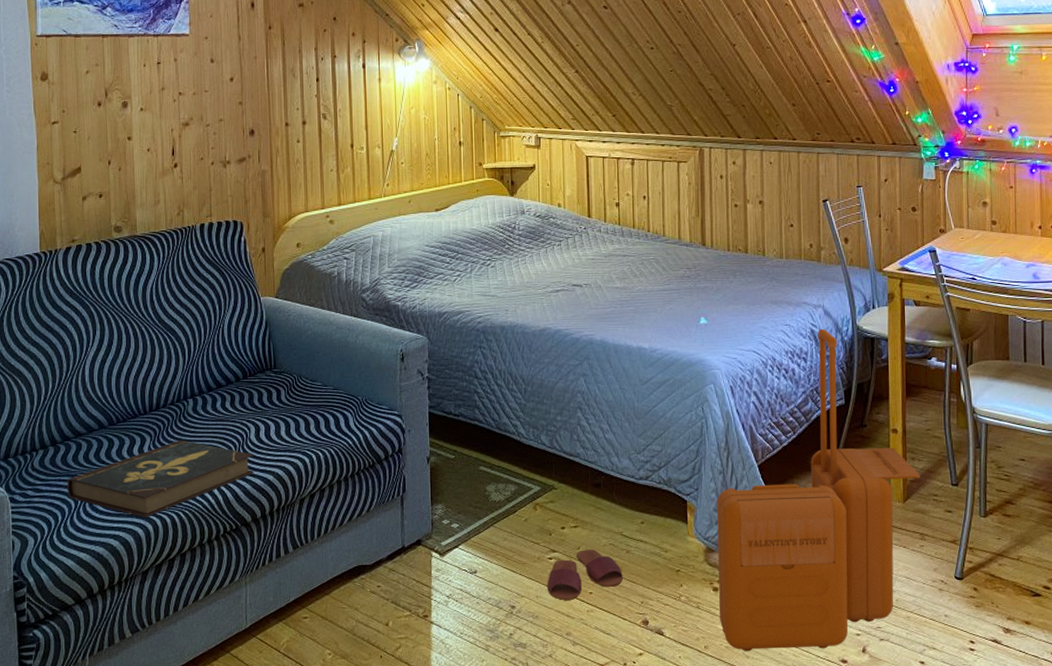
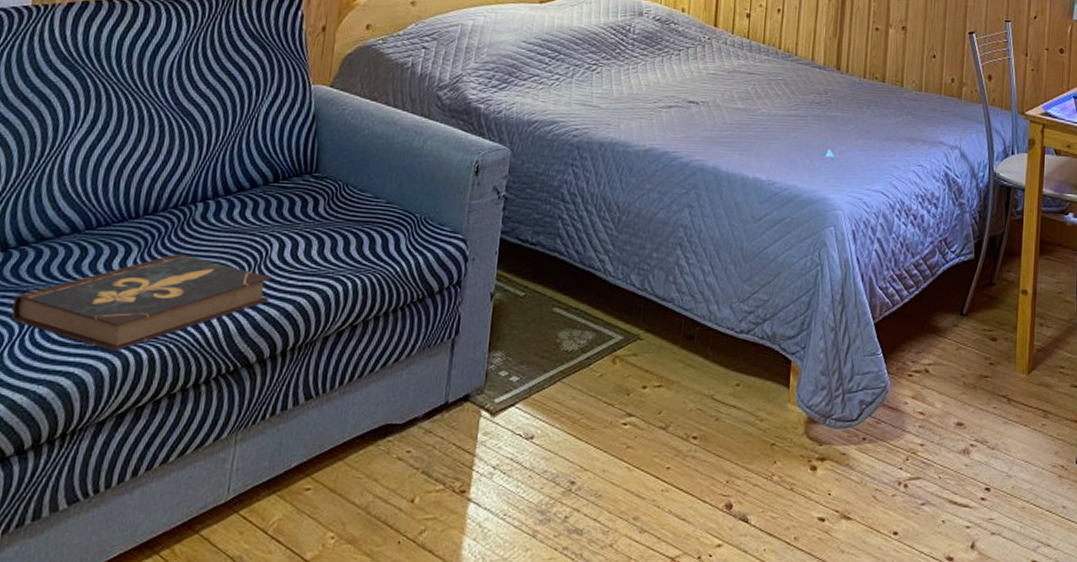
slippers: present [547,549,623,600] -> none [616,415,708,476]
suitcase: present [717,328,920,652] -> none [815,172,1048,545]

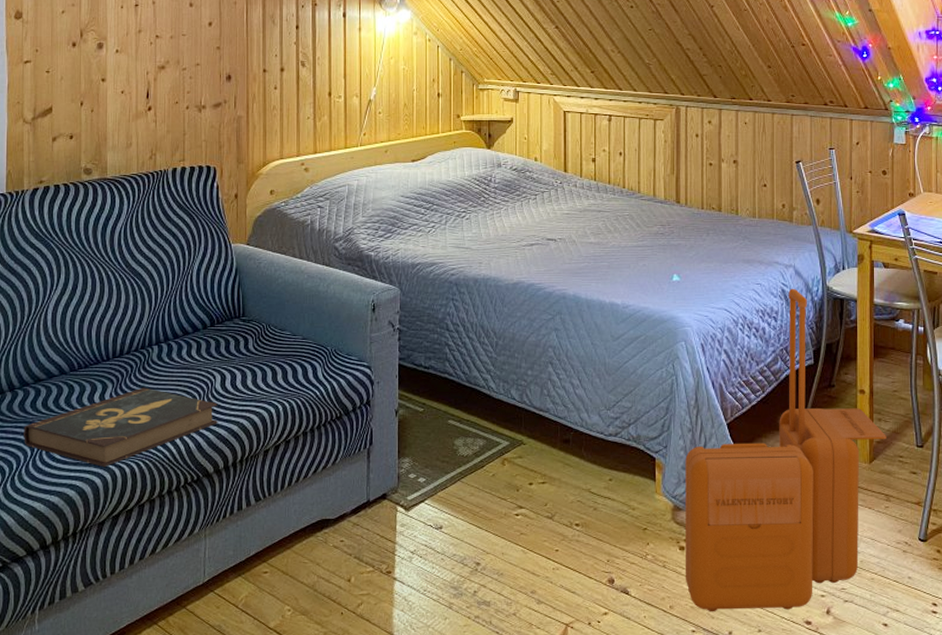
suitcase: none [815,172,1048,545] -> present [685,288,886,612]

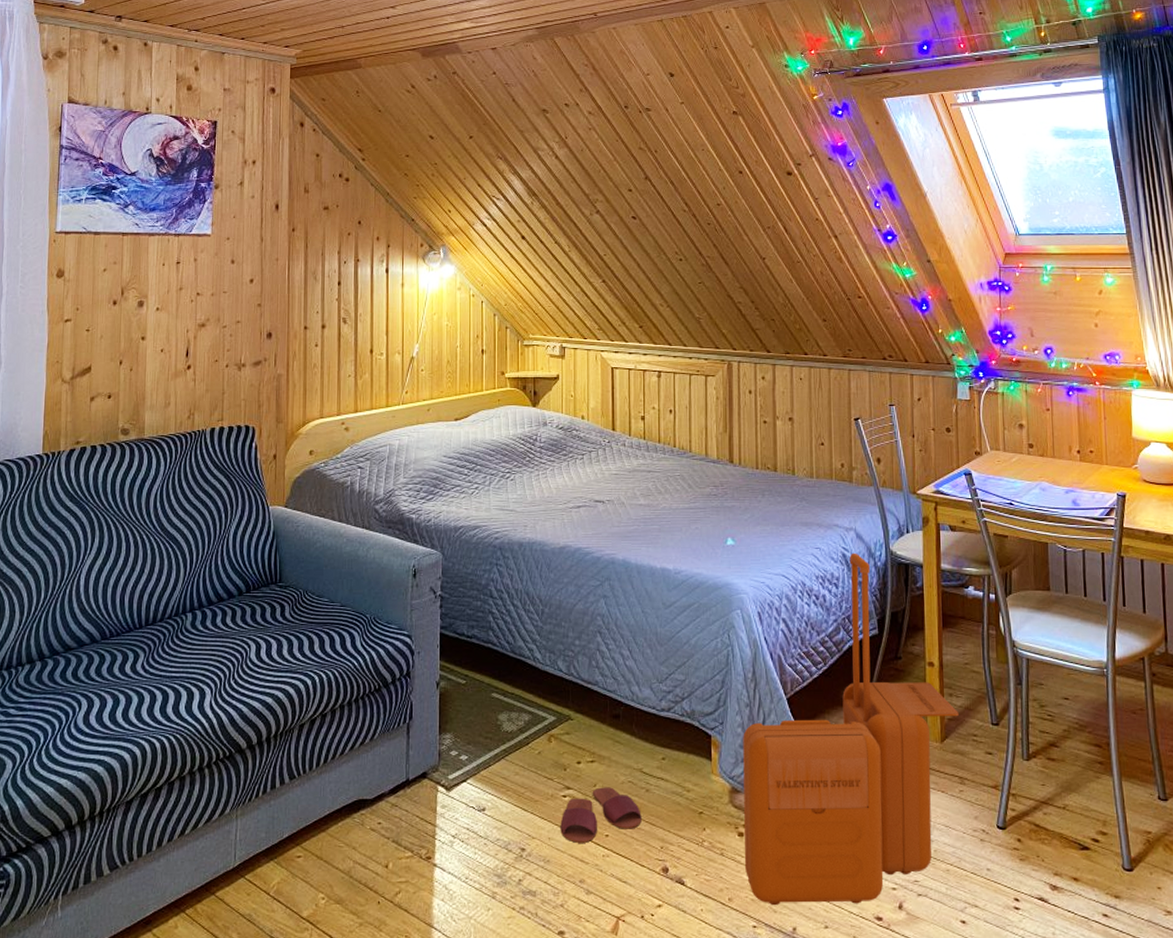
book: present [24,387,218,467] -> none [52,657,252,741]
slippers: none [513,506,589,557] -> present [560,787,642,843]

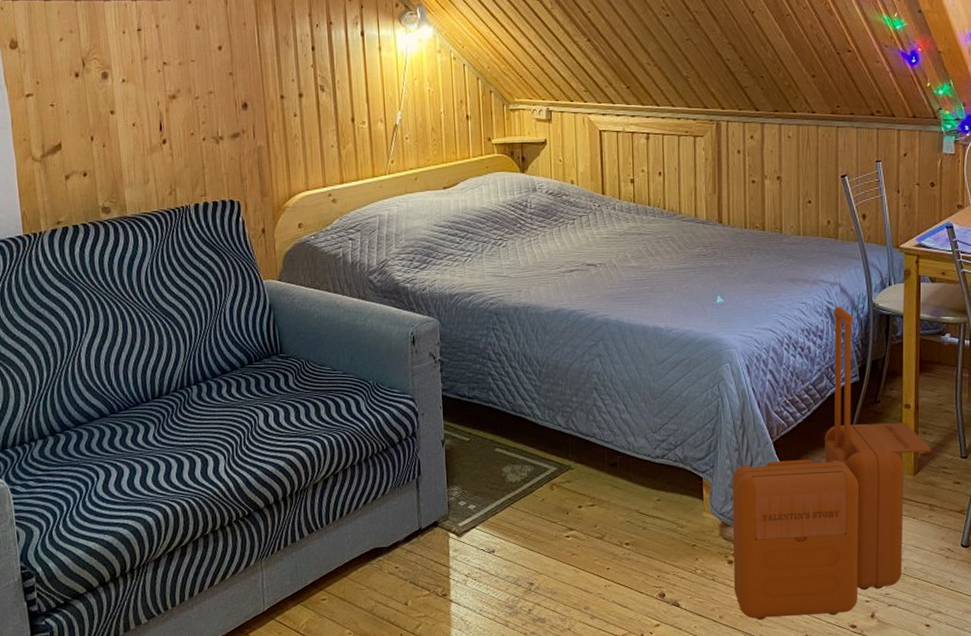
slippers: present [560,787,642,843] -> none [565,527,640,576]

